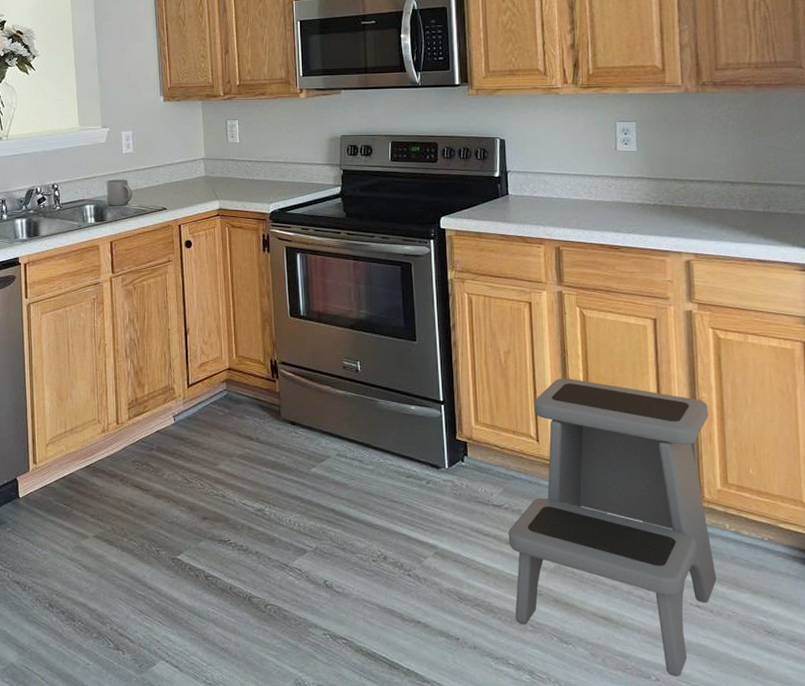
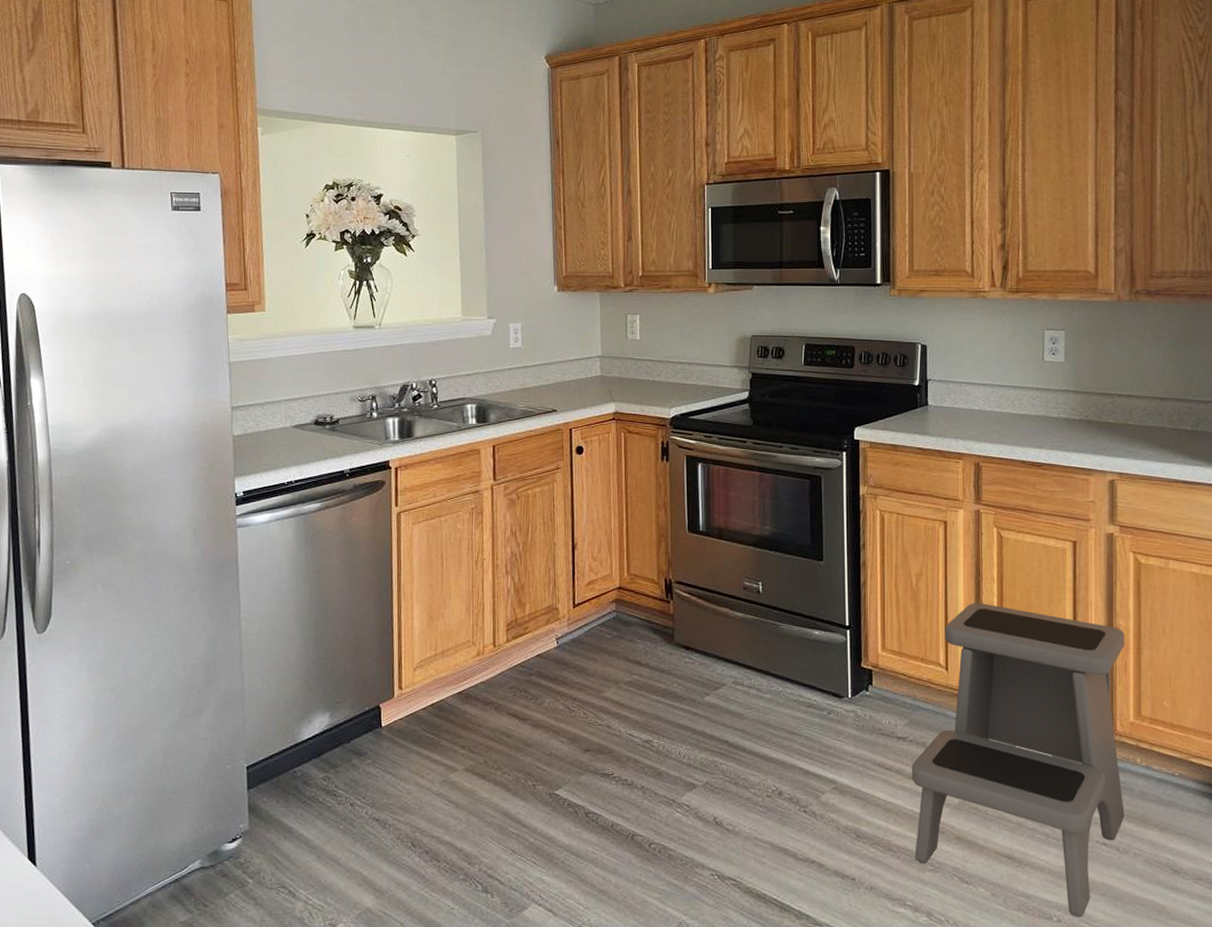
mug: present [106,179,133,206] -> none [490,376,520,406]

